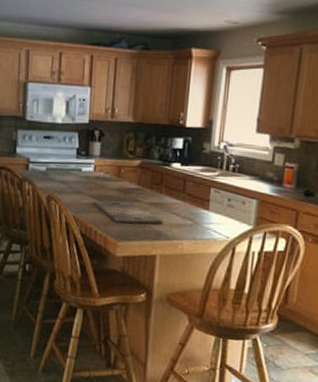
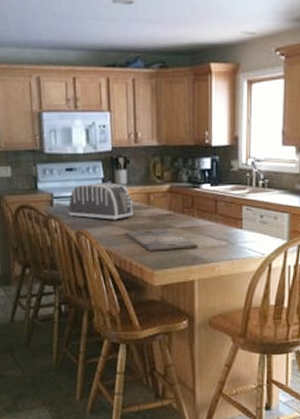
toaster: none [42,152,104,190] -> present [68,182,134,221]

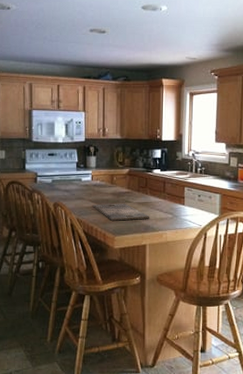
toaster: present [68,182,134,221] -> none [49,166,100,196]

